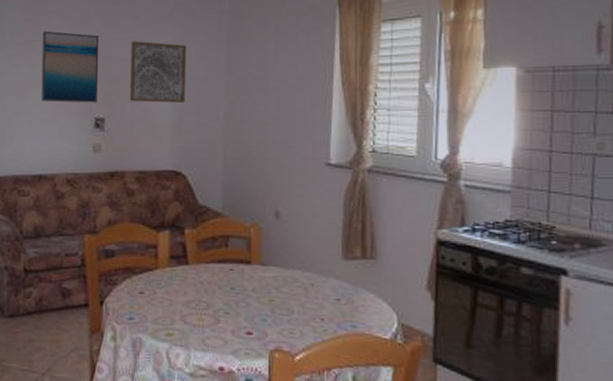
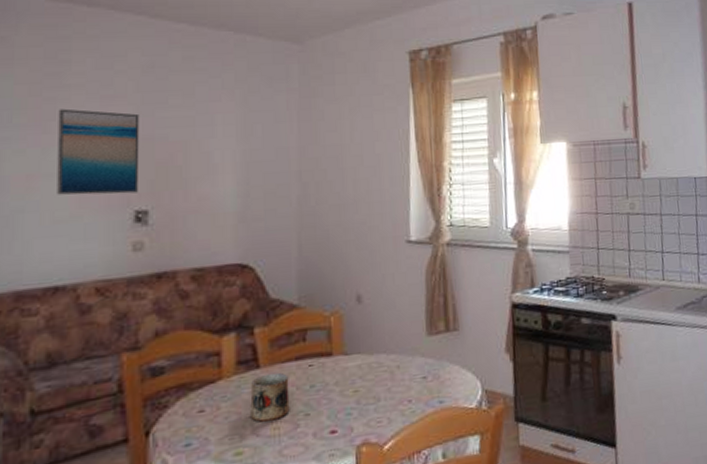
wall art: present [129,40,187,104] -> none [181,120,252,190]
mug: none [180,270,212,312] -> present [250,372,290,422]

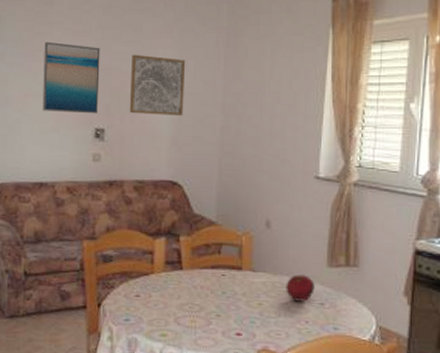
wall art: none [181,120,252,190] -> present [129,54,186,117]
mug: present [250,372,290,422] -> none [174,275,205,315]
fruit: none [383,348,416,381] -> present [286,274,315,302]

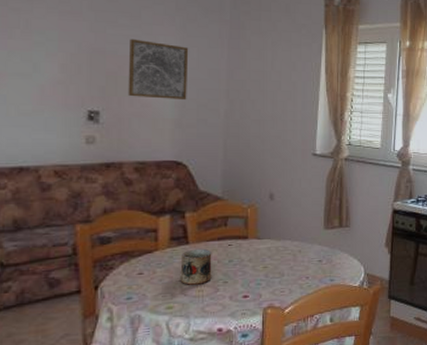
wall art: present [42,41,100,114] -> none [21,18,93,96]
mug: none [174,275,205,315] -> present [180,248,212,285]
fruit: present [286,274,315,302] -> none [288,238,314,261]

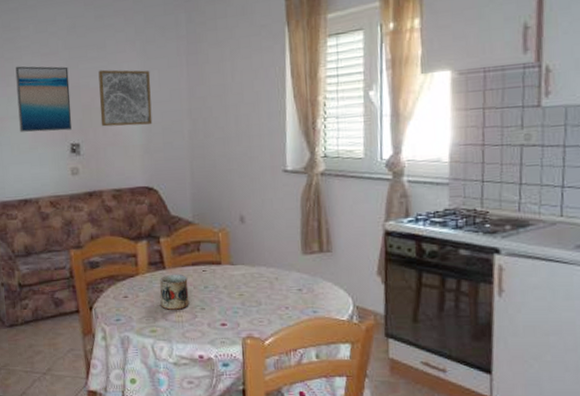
wall art: none [21,18,93,96] -> present [15,66,72,132]

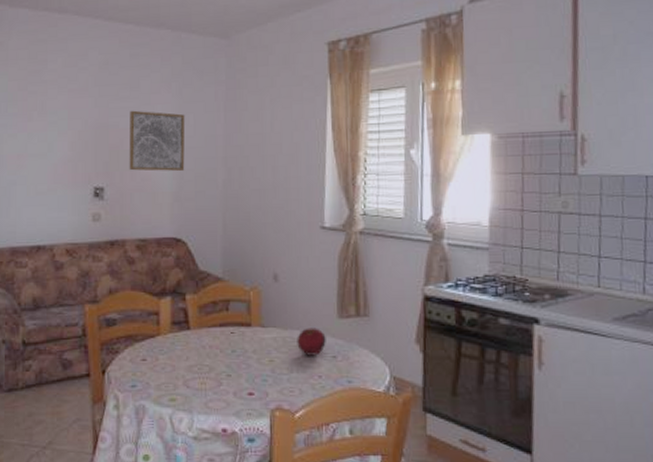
wall art: present [15,66,72,132] -> none [38,100,97,173]
mug: present [160,274,189,310] -> none [182,335,214,376]
fruit: none [264,264,292,290] -> present [297,328,326,356]

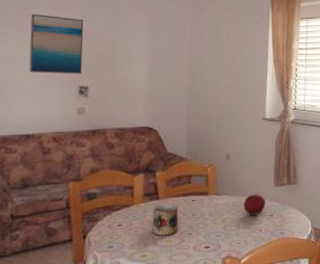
wall art: none [38,100,97,173] -> present [29,14,84,74]
wall art: present [129,110,185,172] -> none [110,25,159,75]
mug: none [182,335,214,376] -> present [152,203,178,236]

